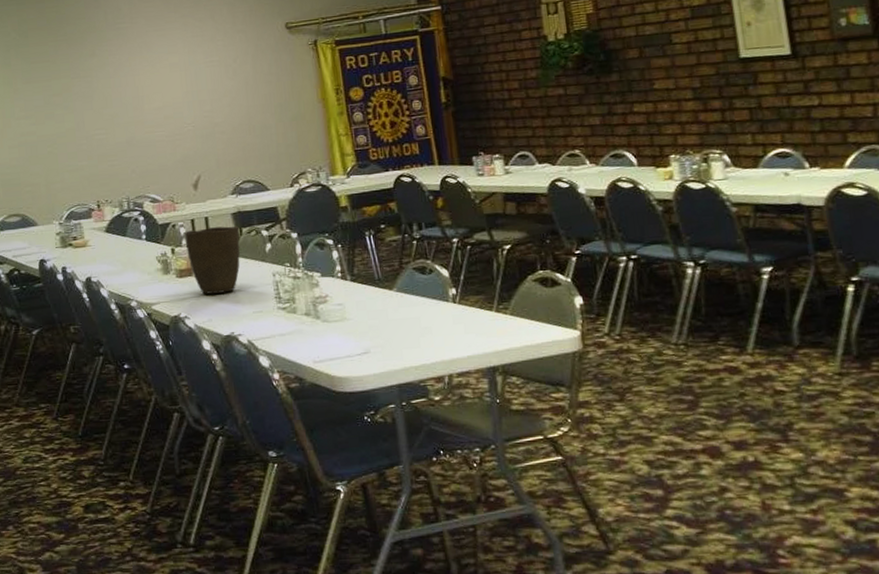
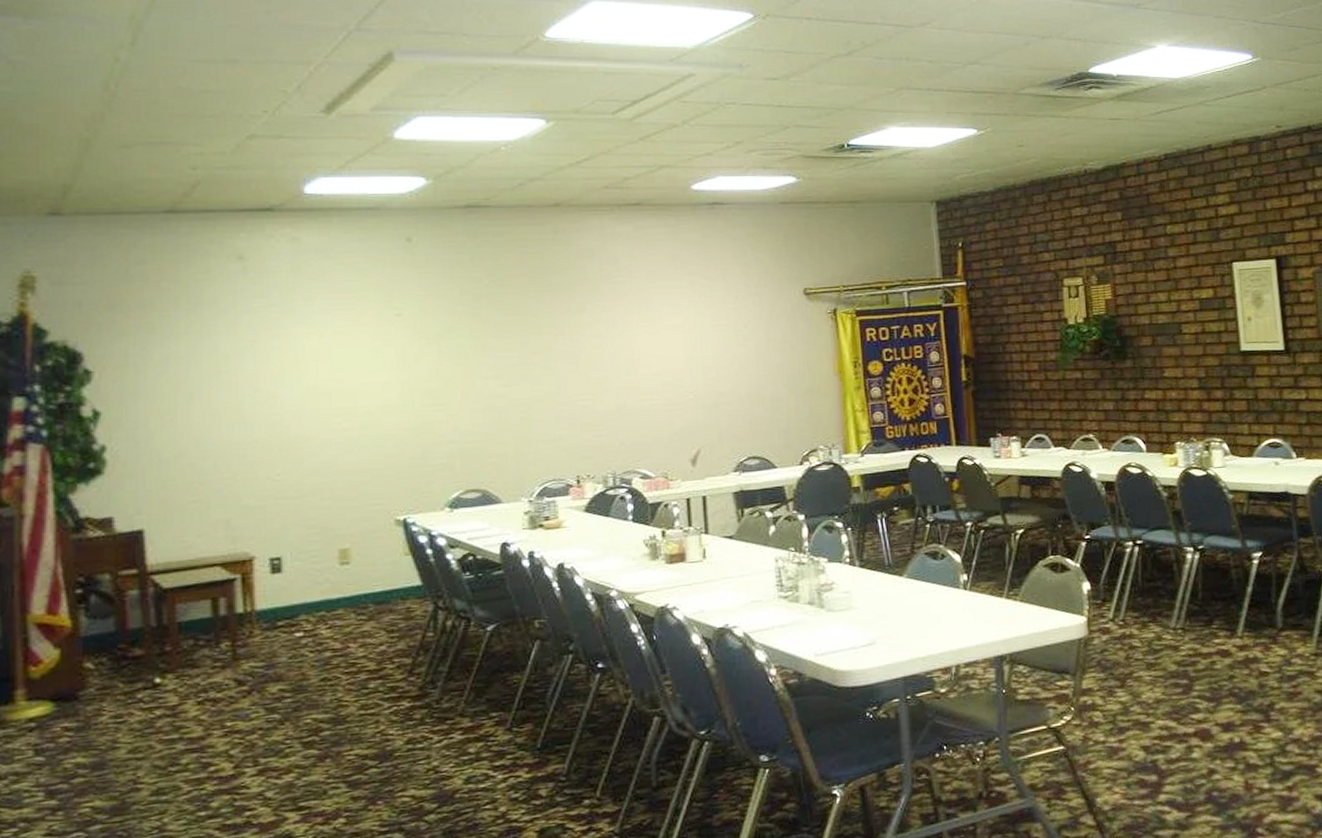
vase: present [184,225,240,295] -> none [678,506,741,582]

